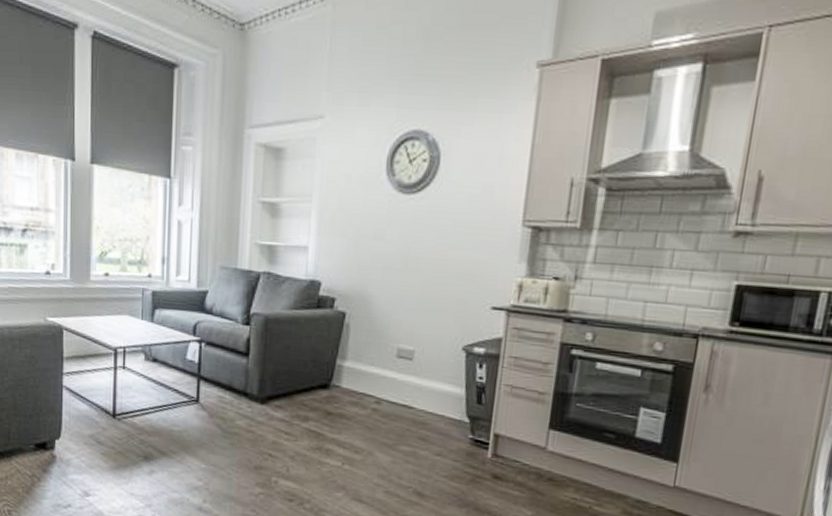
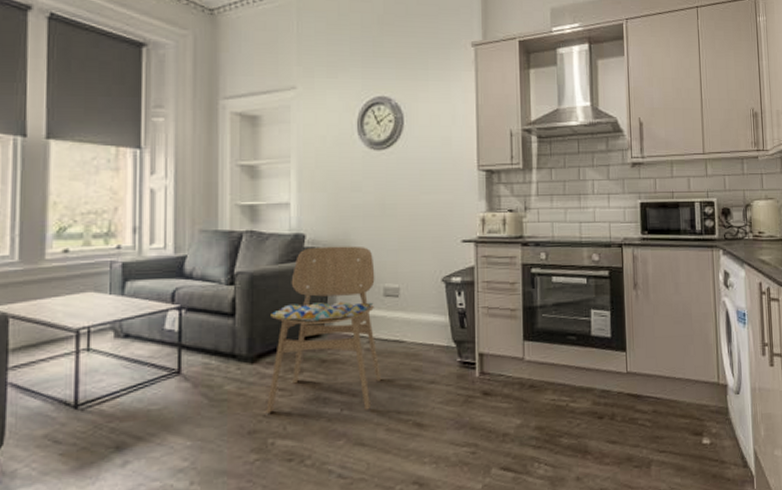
dining chair: none [271,296,390,469] -> present [266,246,381,414]

